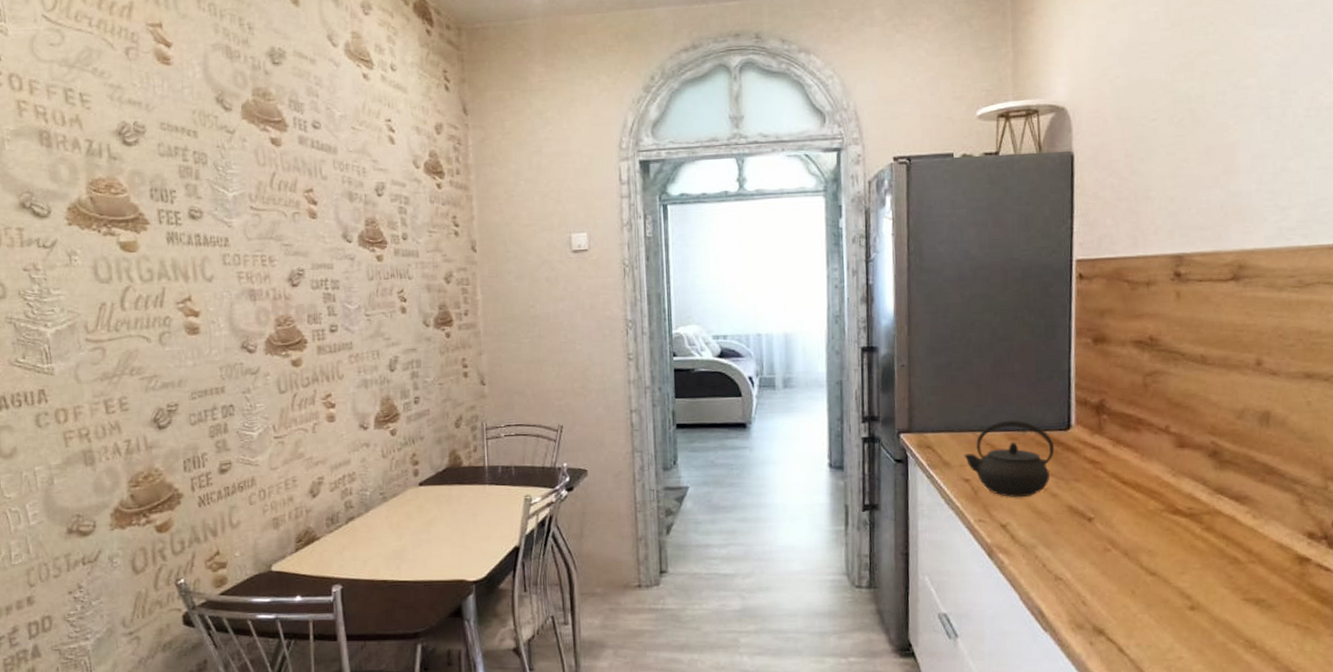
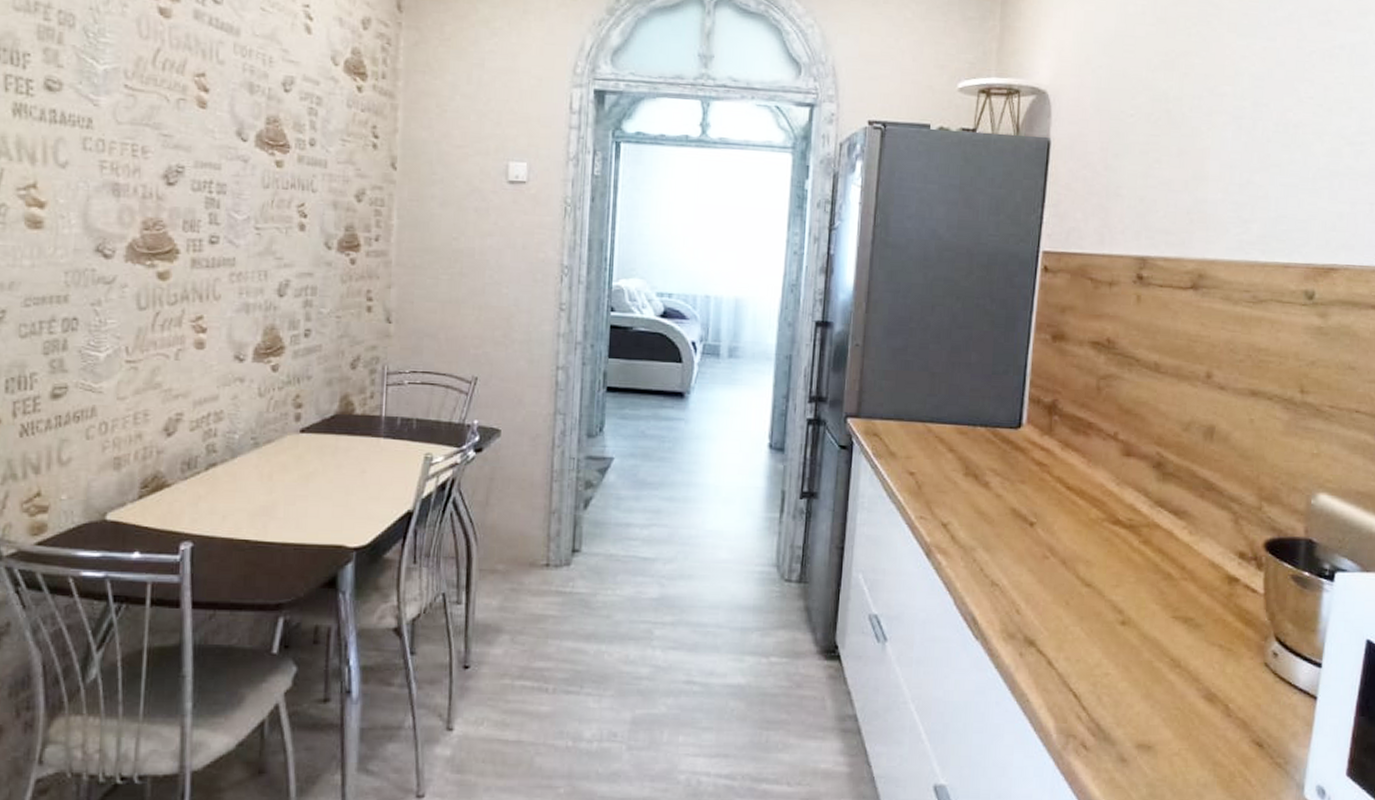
kettle: present [963,420,1055,497] -> none [911,413,1004,495]

